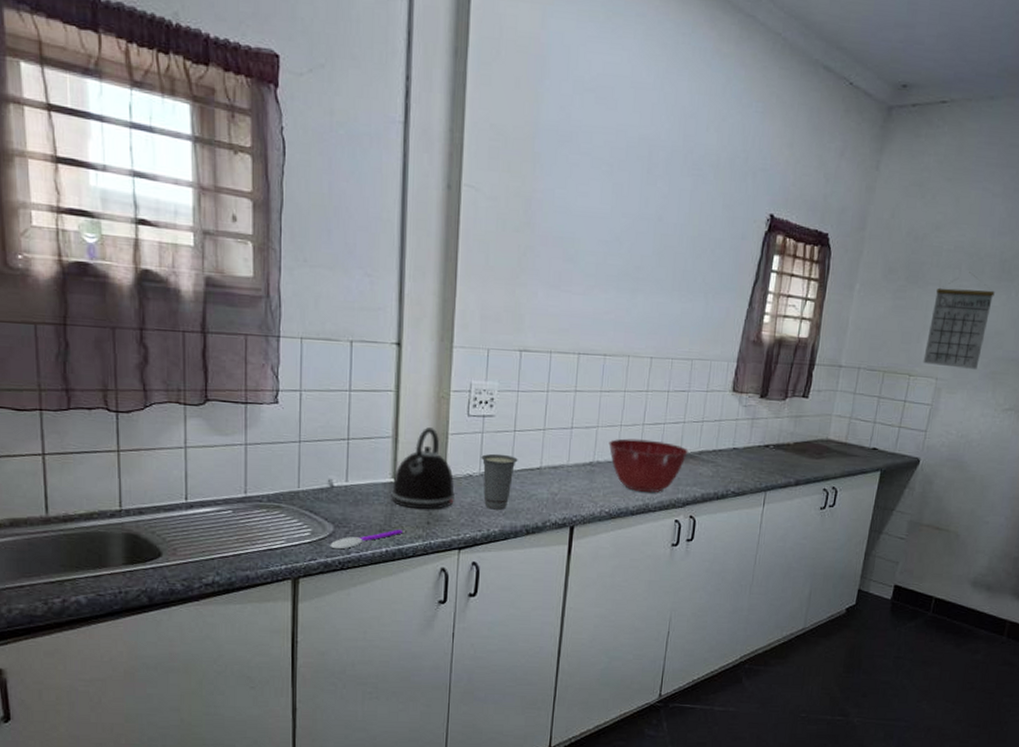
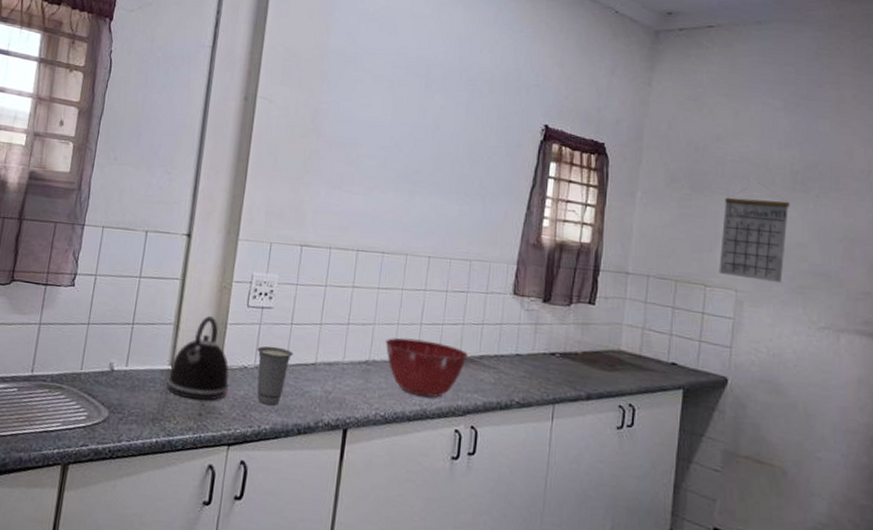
spoon: present [330,530,402,550] -> none [102,419,174,437]

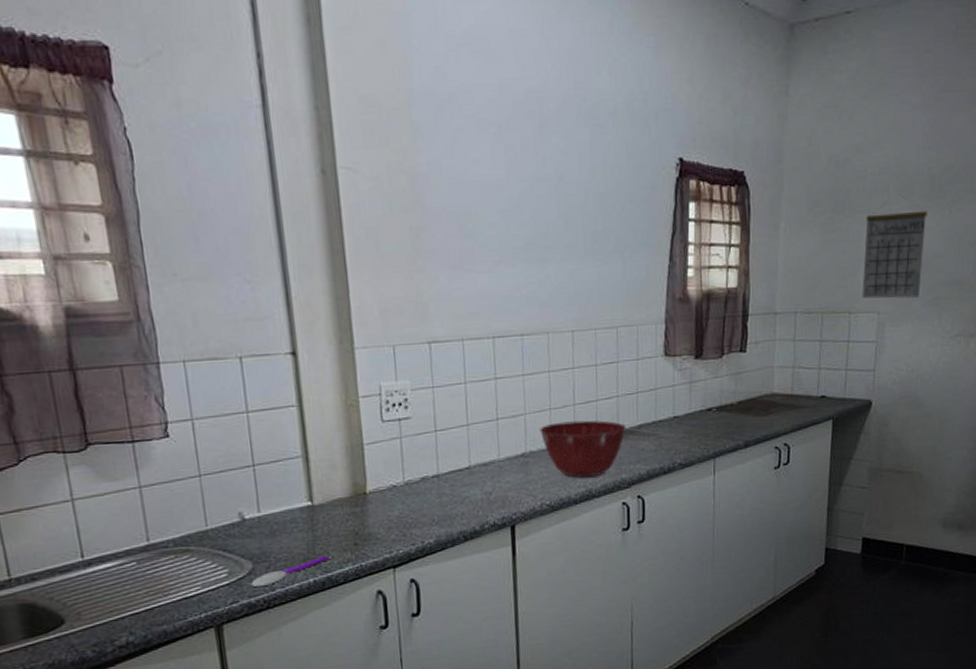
spoon: none [102,419,174,437] -> present [251,556,329,588]
kettle: present [166,316,230,401] -> none [310,440,381,532]
cup: present [257,346,293,406] -> none [403,458,444,520]

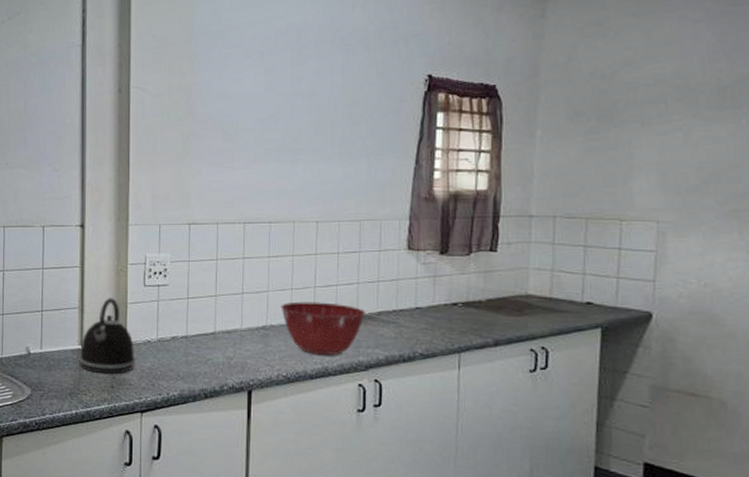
spoon: present [251,556,329,588] -> none [28,393,90,411]
kettle: none [310,440,381,532] -> present [79,298,135,375]
calendar: present [862,194,927,299] -> none [635,104,718,208]

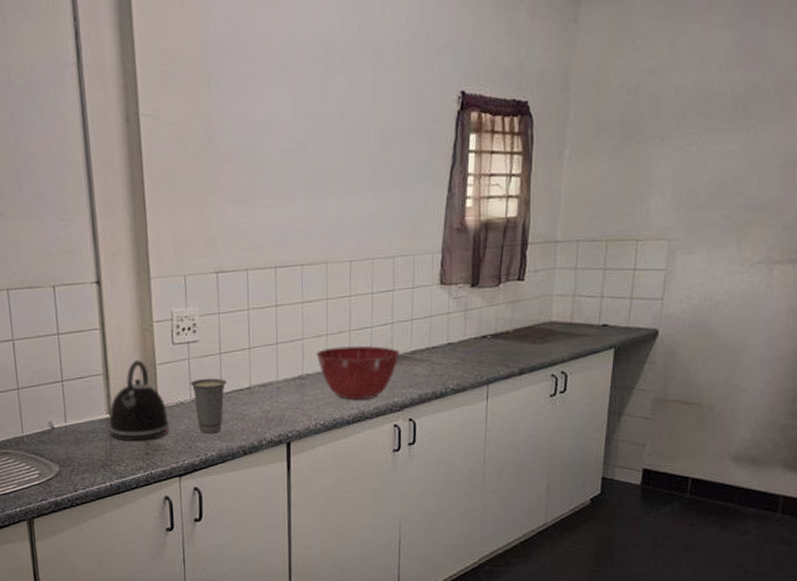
cup: none [158,320,192,374] -> present [190,378,227,434]

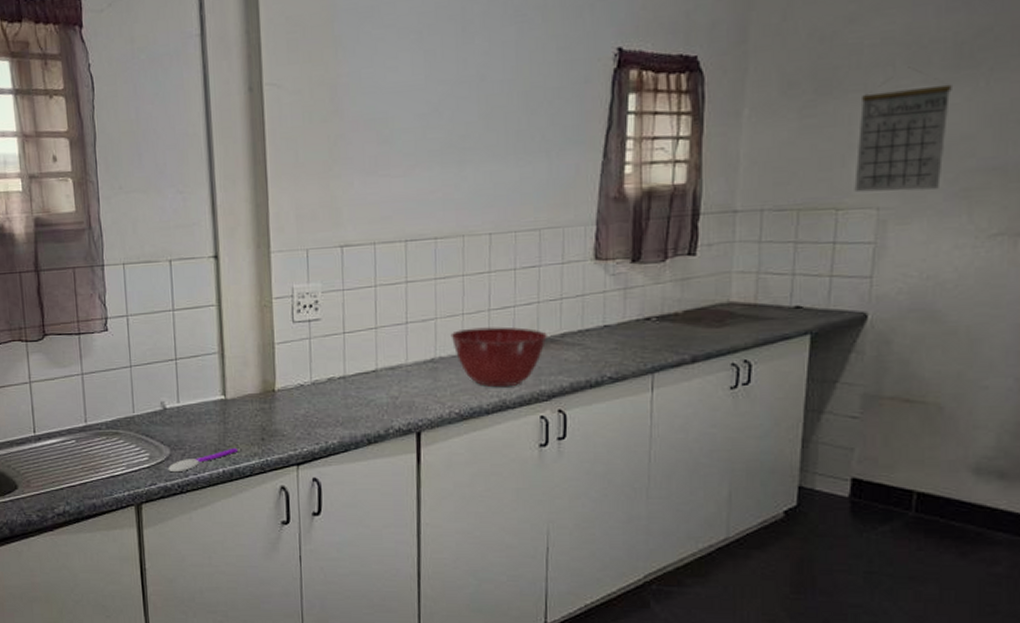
spoon: none [57,463,124,488] -> present [168,449,237,473]
kettle: present [108,360,170,442] -> none [222,339,288,426]
cup: present [190,378,227,434] -> none [311,359,351,420]
calendar: none [651,117,729,226] -> present [854,66,952,193]

